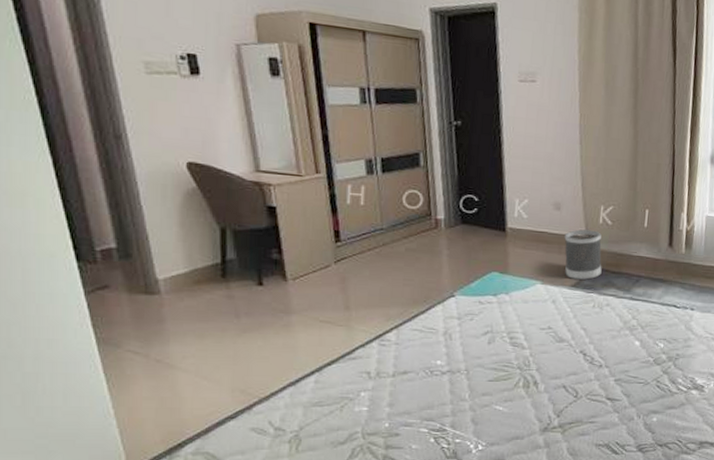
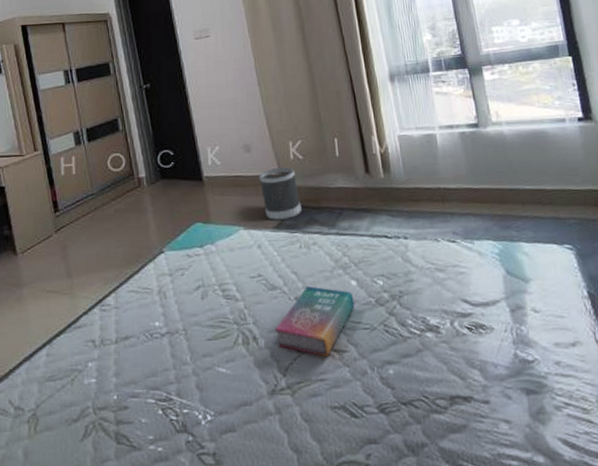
book: none [557,342,635,403] -> present [275,286,355,356]

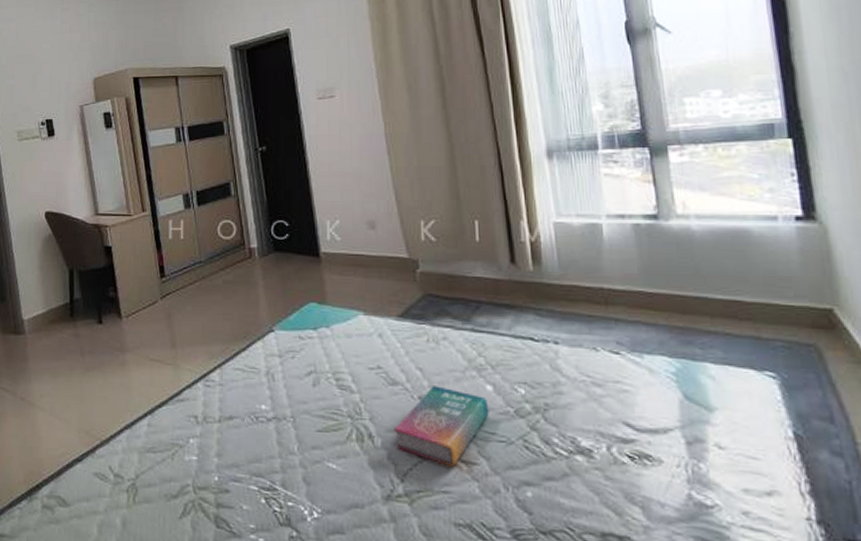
wastebasket: present [258,167,302,221] -> none [383,249,432,309]

